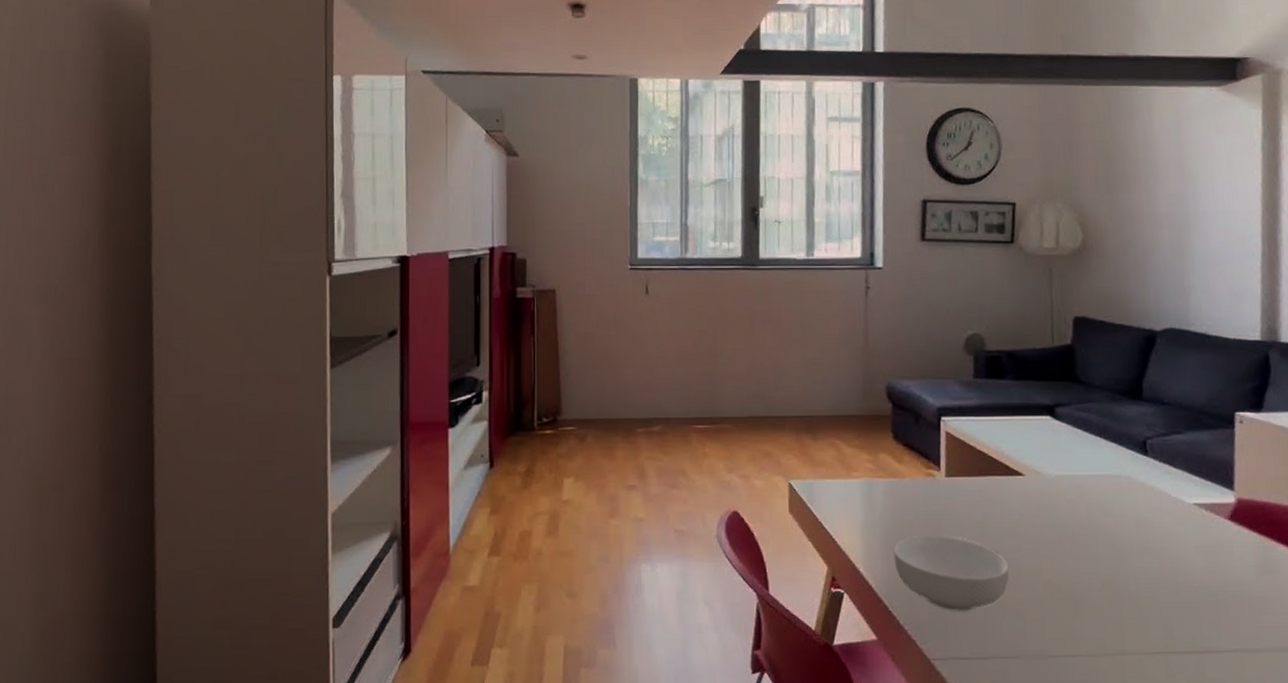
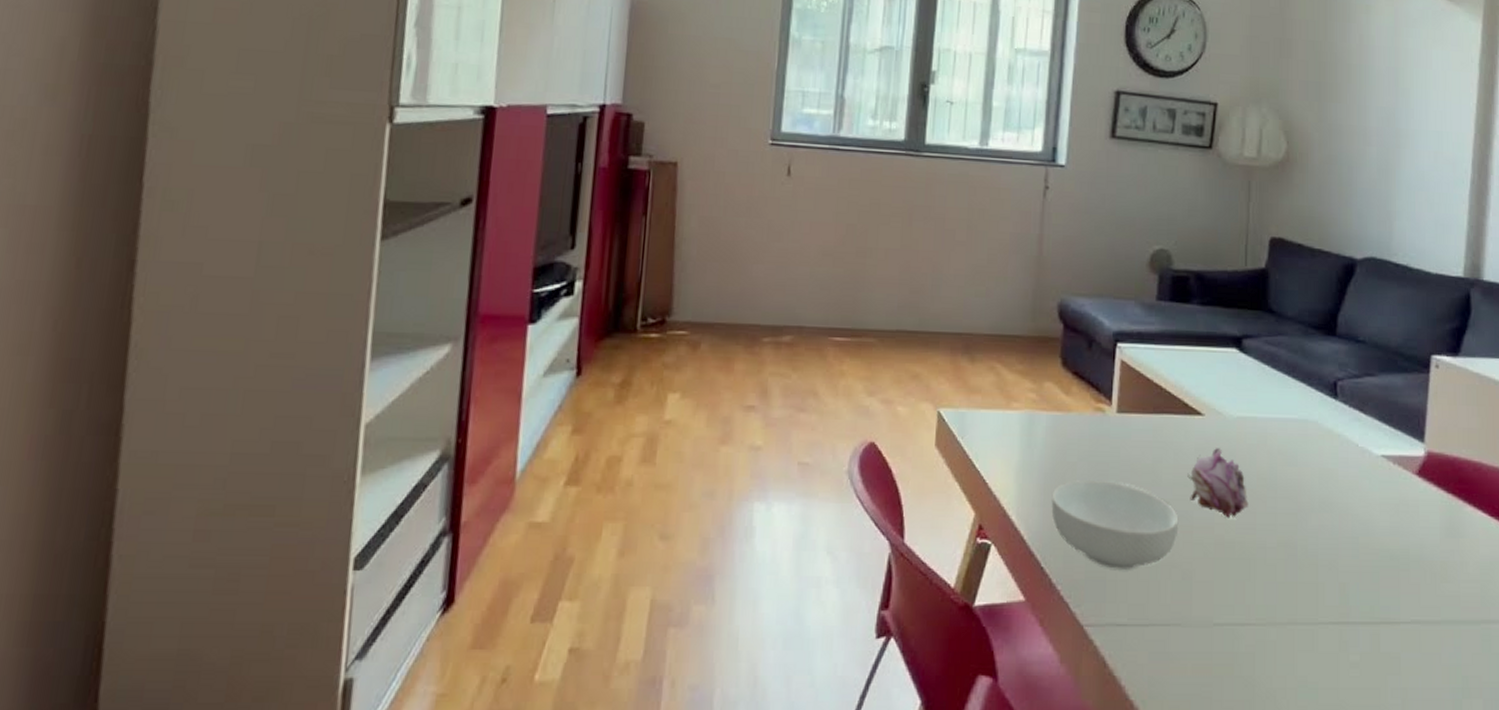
flower: none [1014,503,1072,564] -> present [1187,448,1249,519]

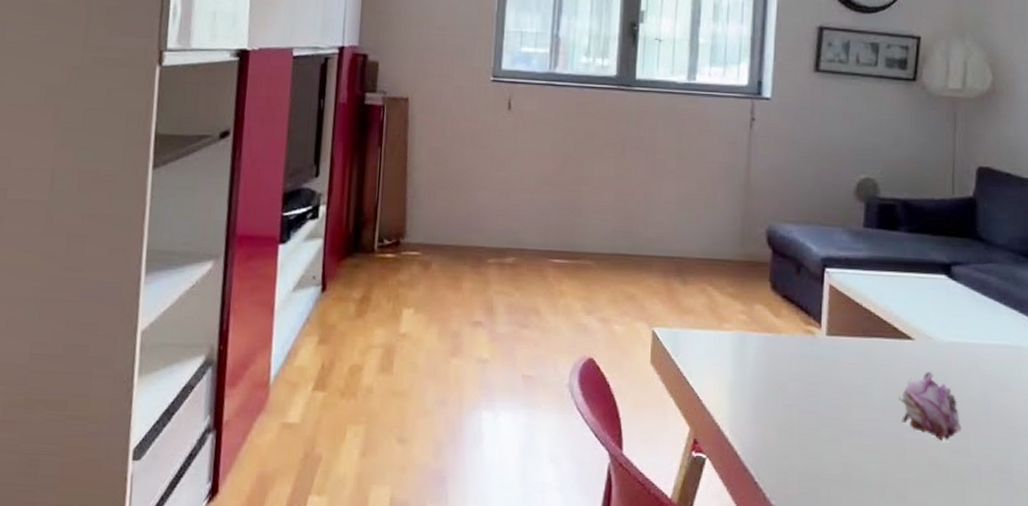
cereal bowl: present [1051,480,1179,569] -> none [764,399,891,488]

